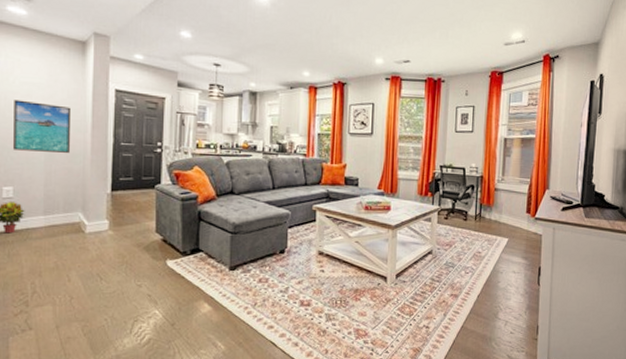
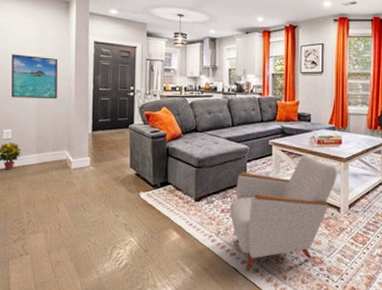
armchair: none [267,220,385,346] -> present [229,154,337,272]

